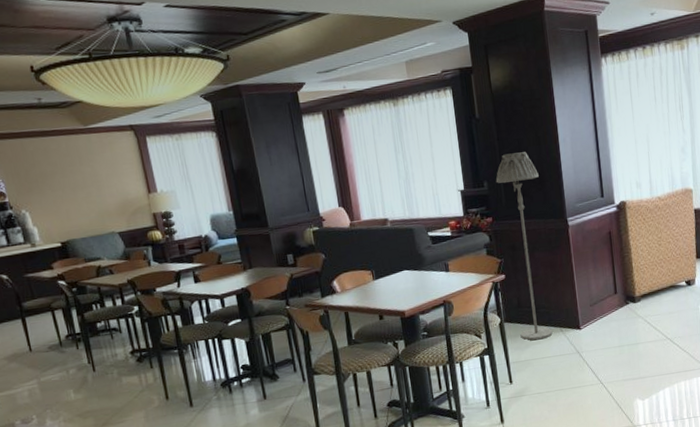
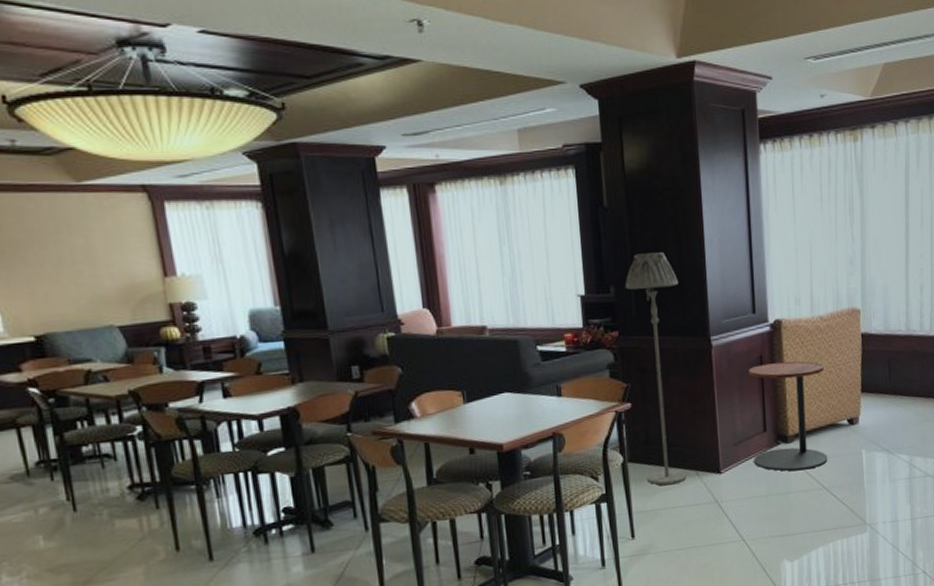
side table: none [600,234,670,326] -> present [749,361,828,471]

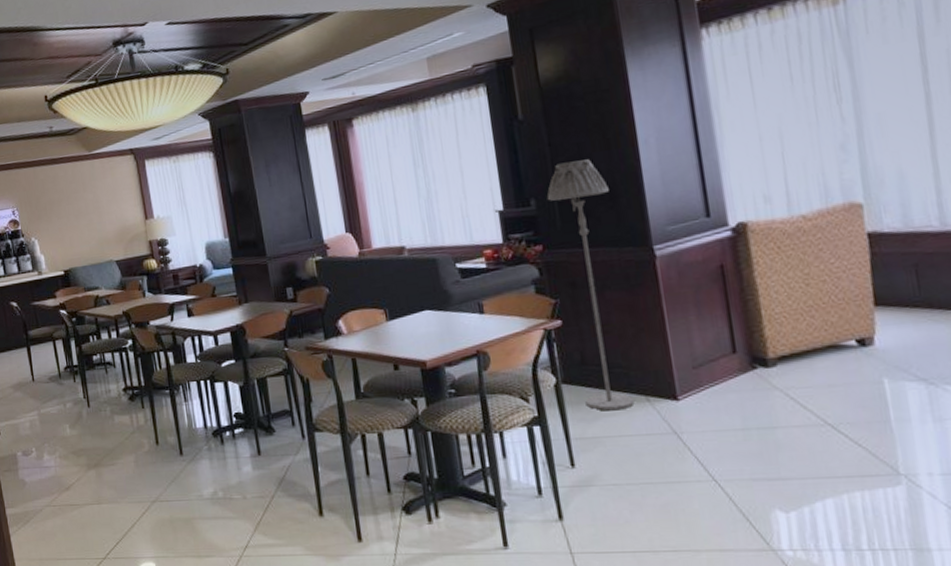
side table: present [749,361,828,471] -> none [706,269,830,402]

